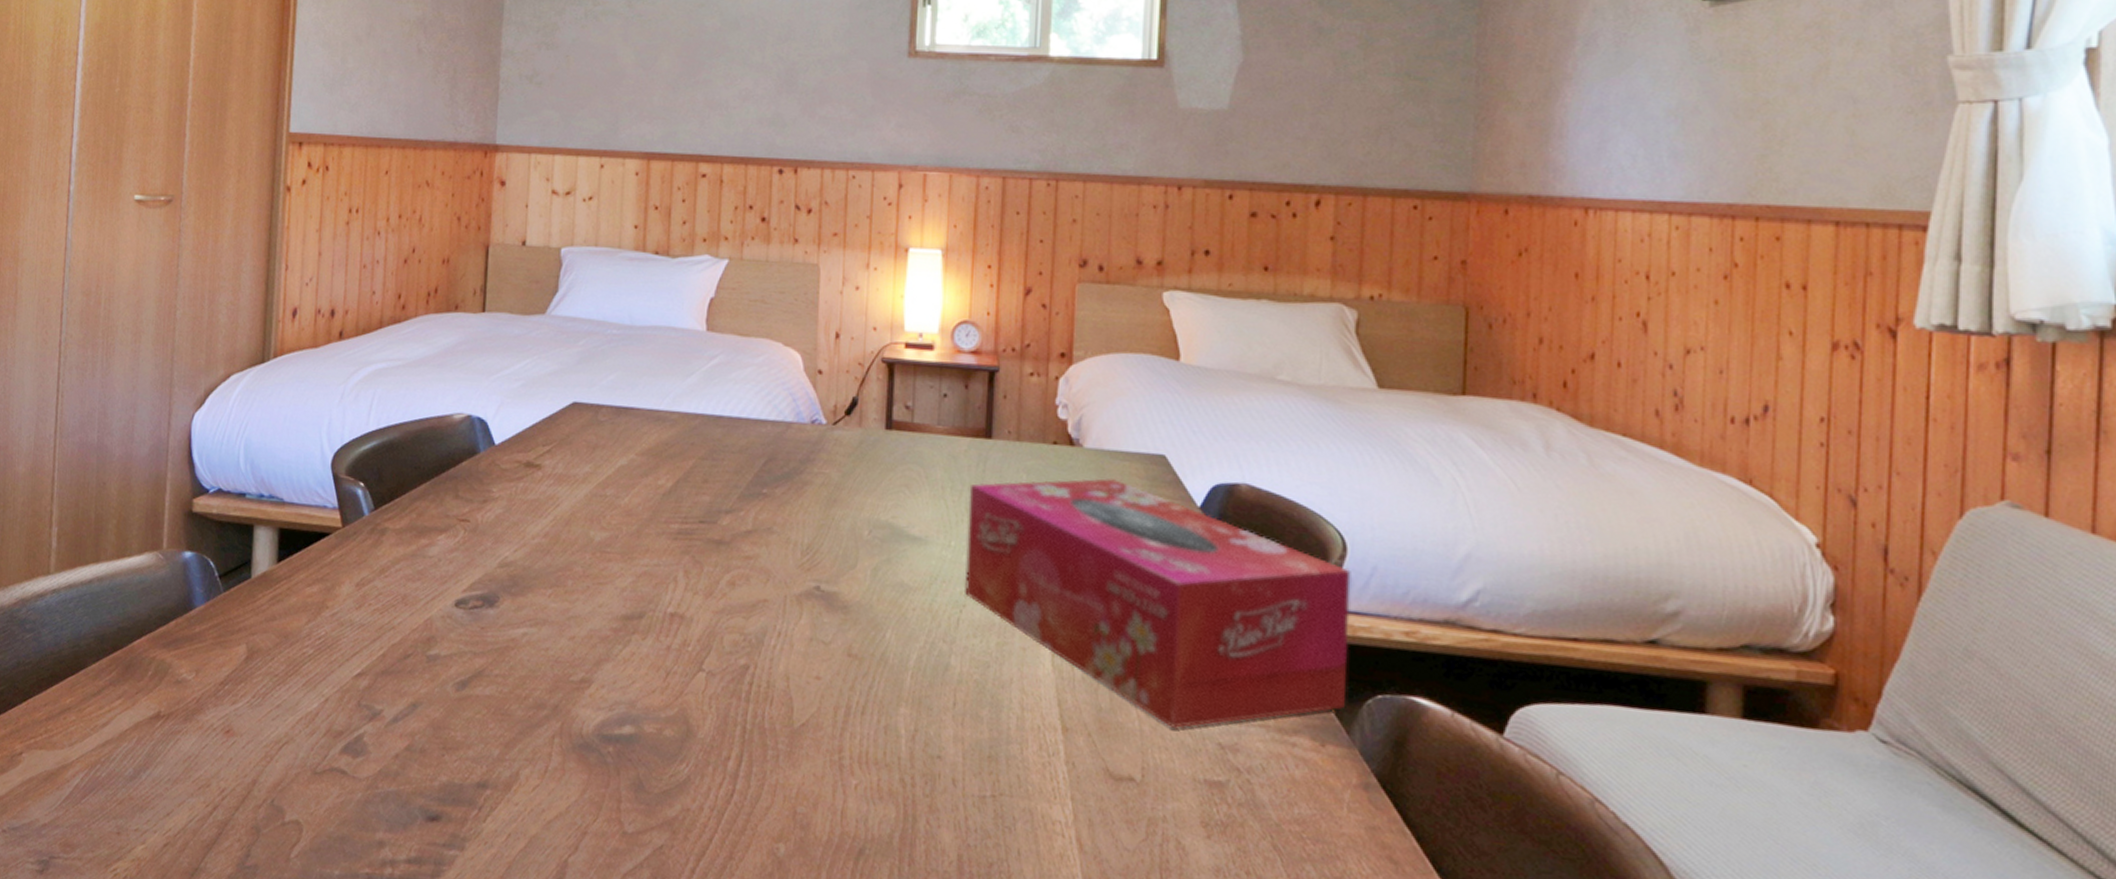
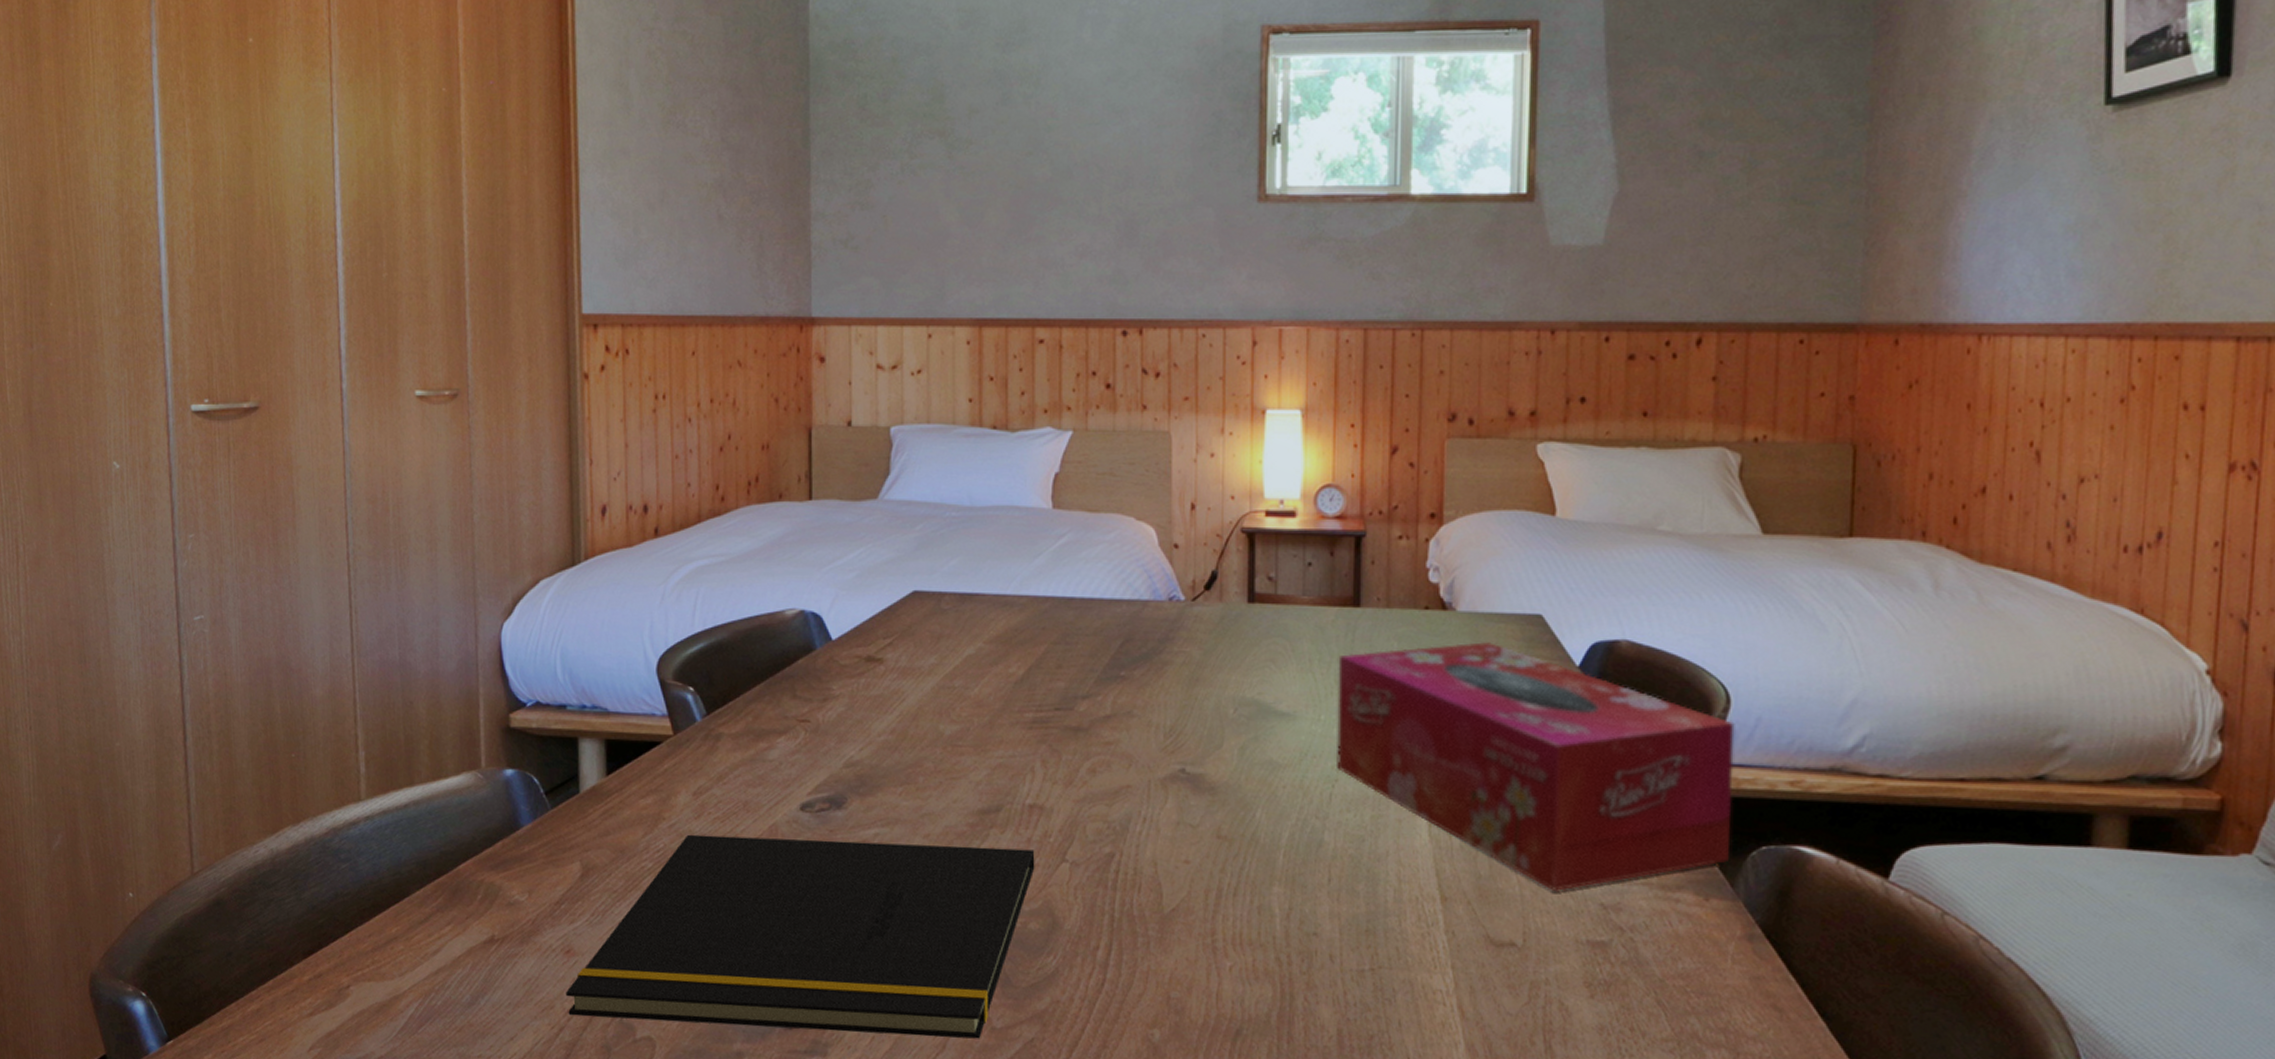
notepad: none [222,623,674,843] -> present [566,834,1035,1039]

